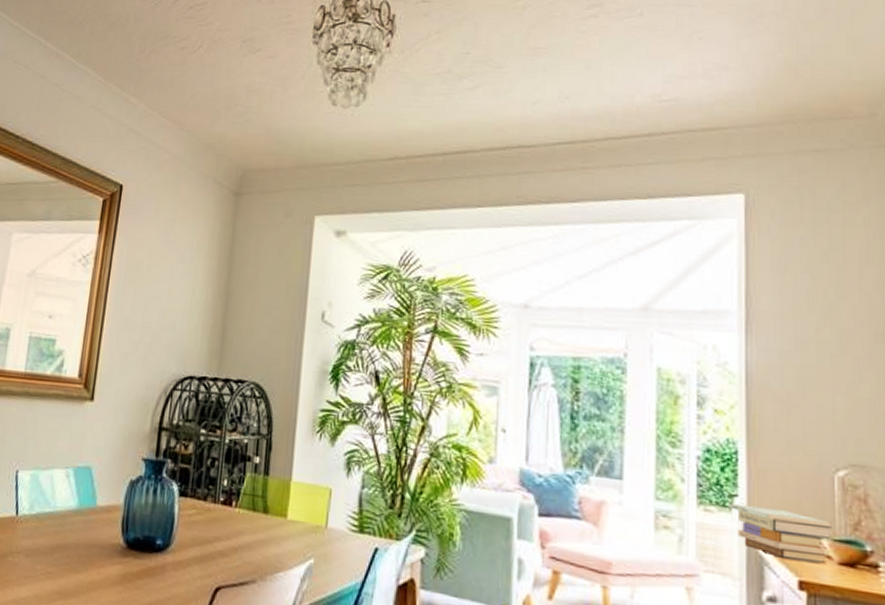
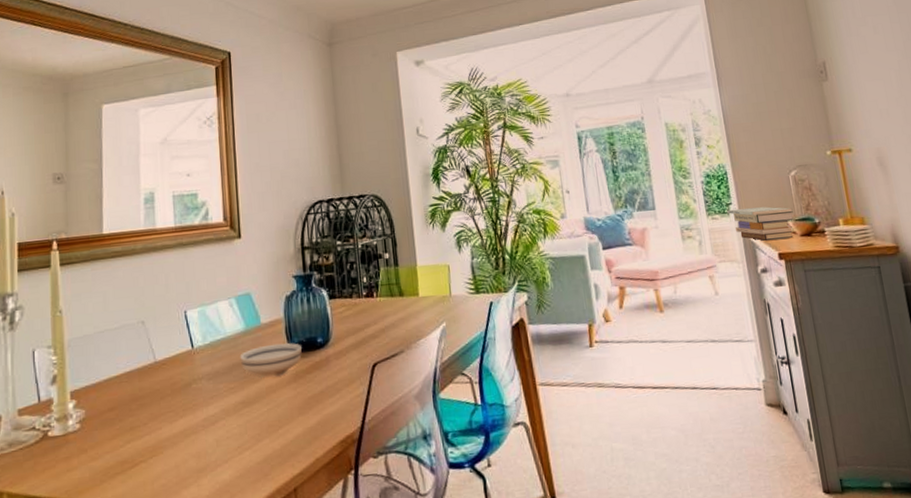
bowl: none [65,532,138,573] -> present [240,343,303,378]

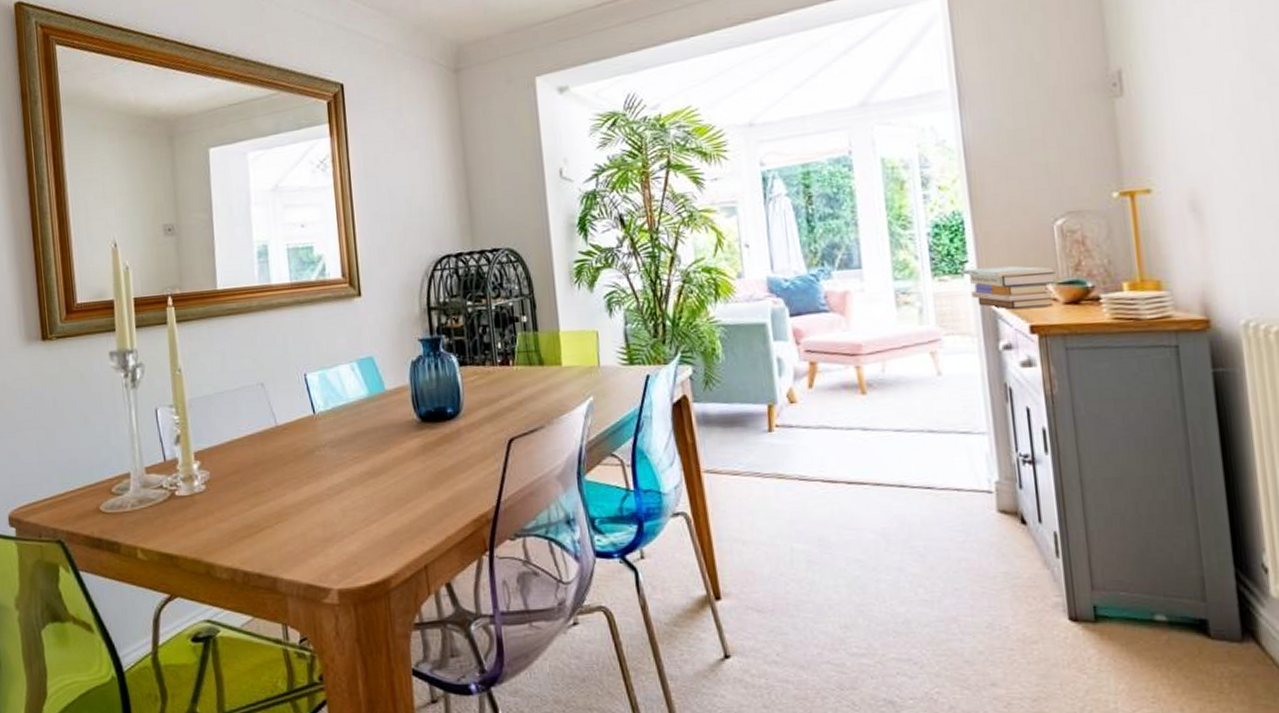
bowl: present [240,343,303,378] -> none [363,412,431,449]

